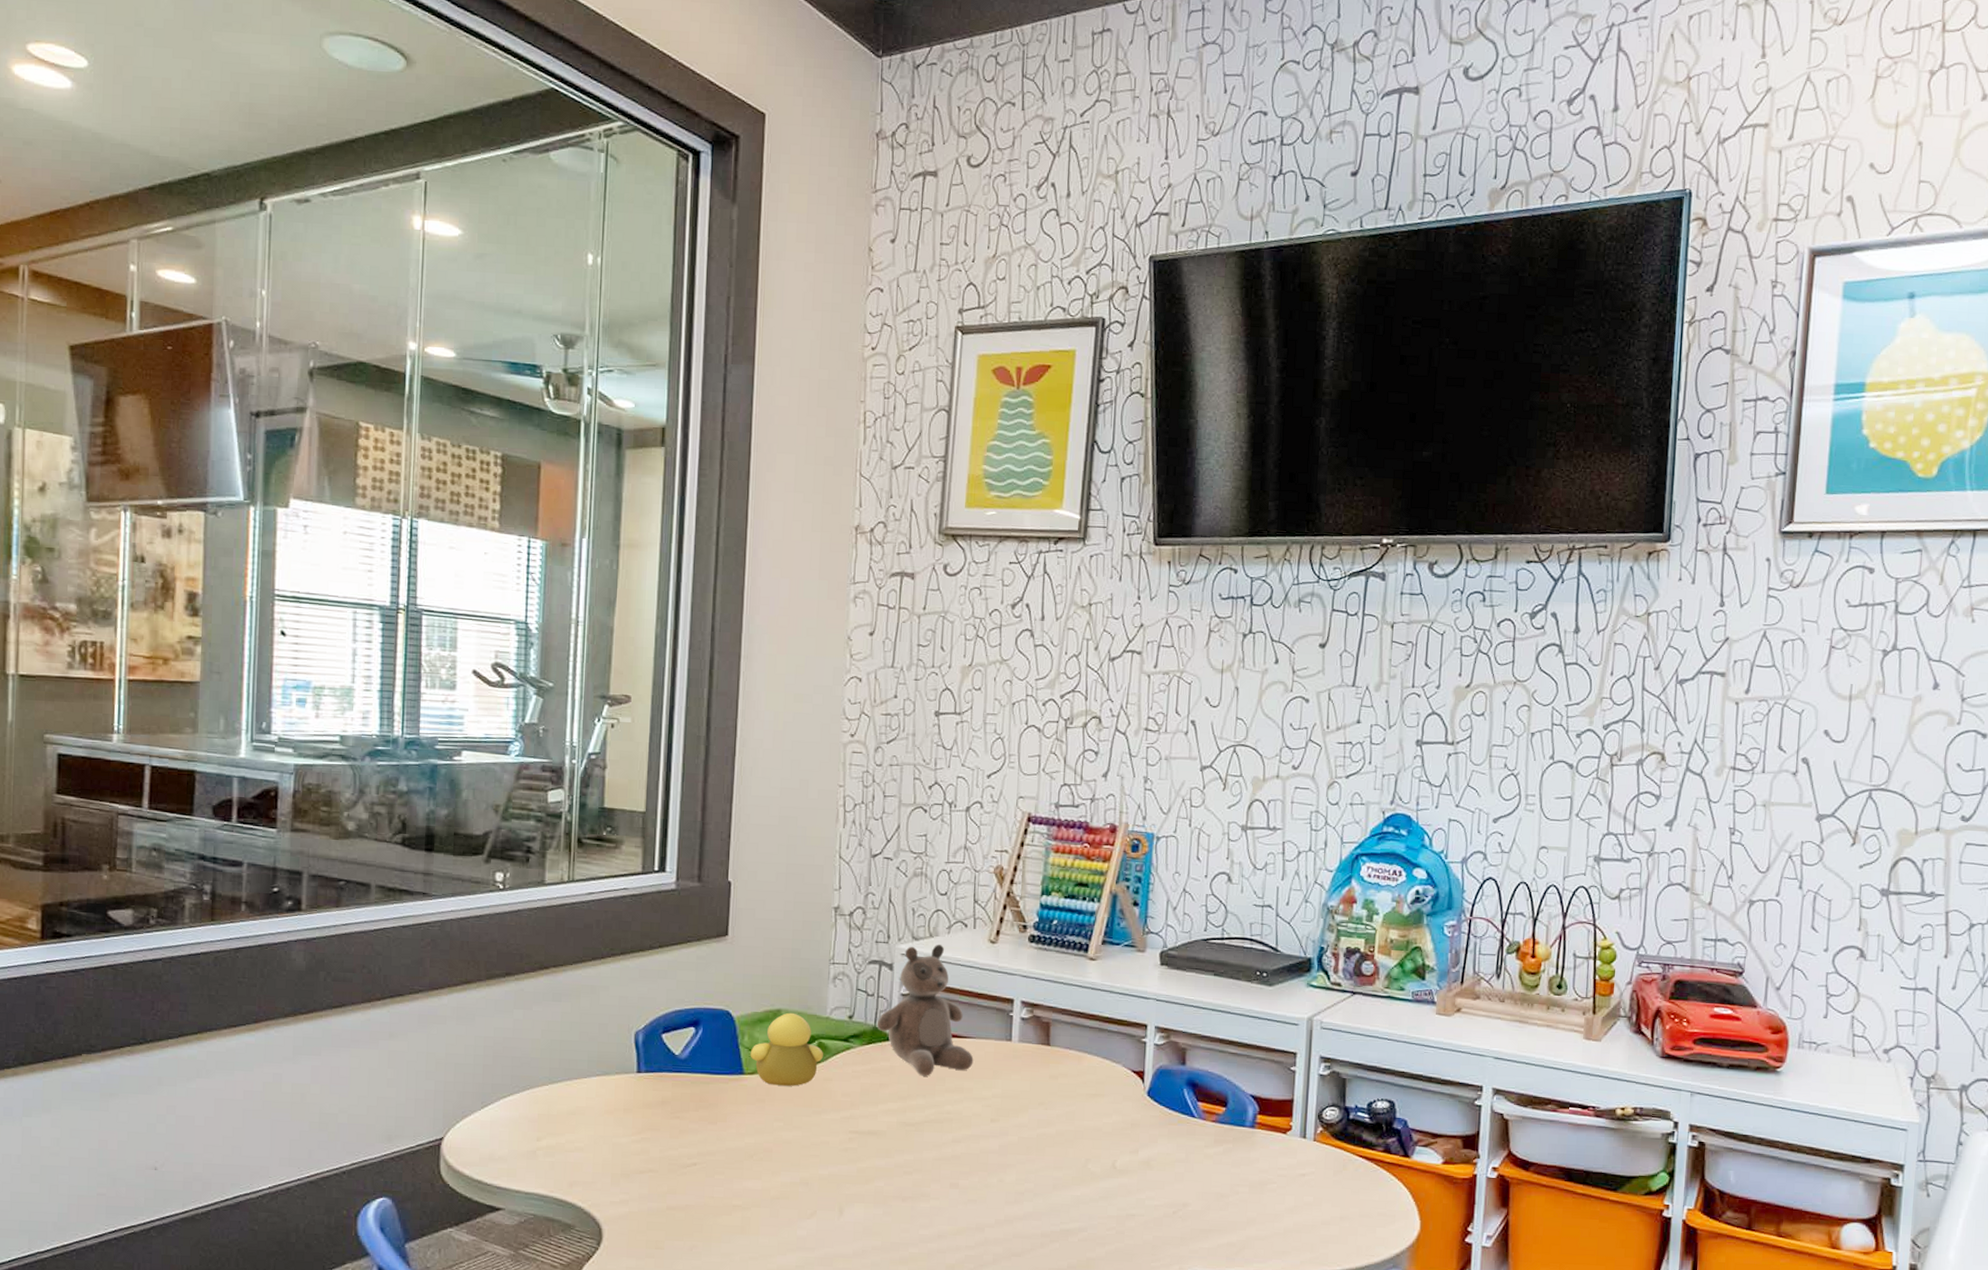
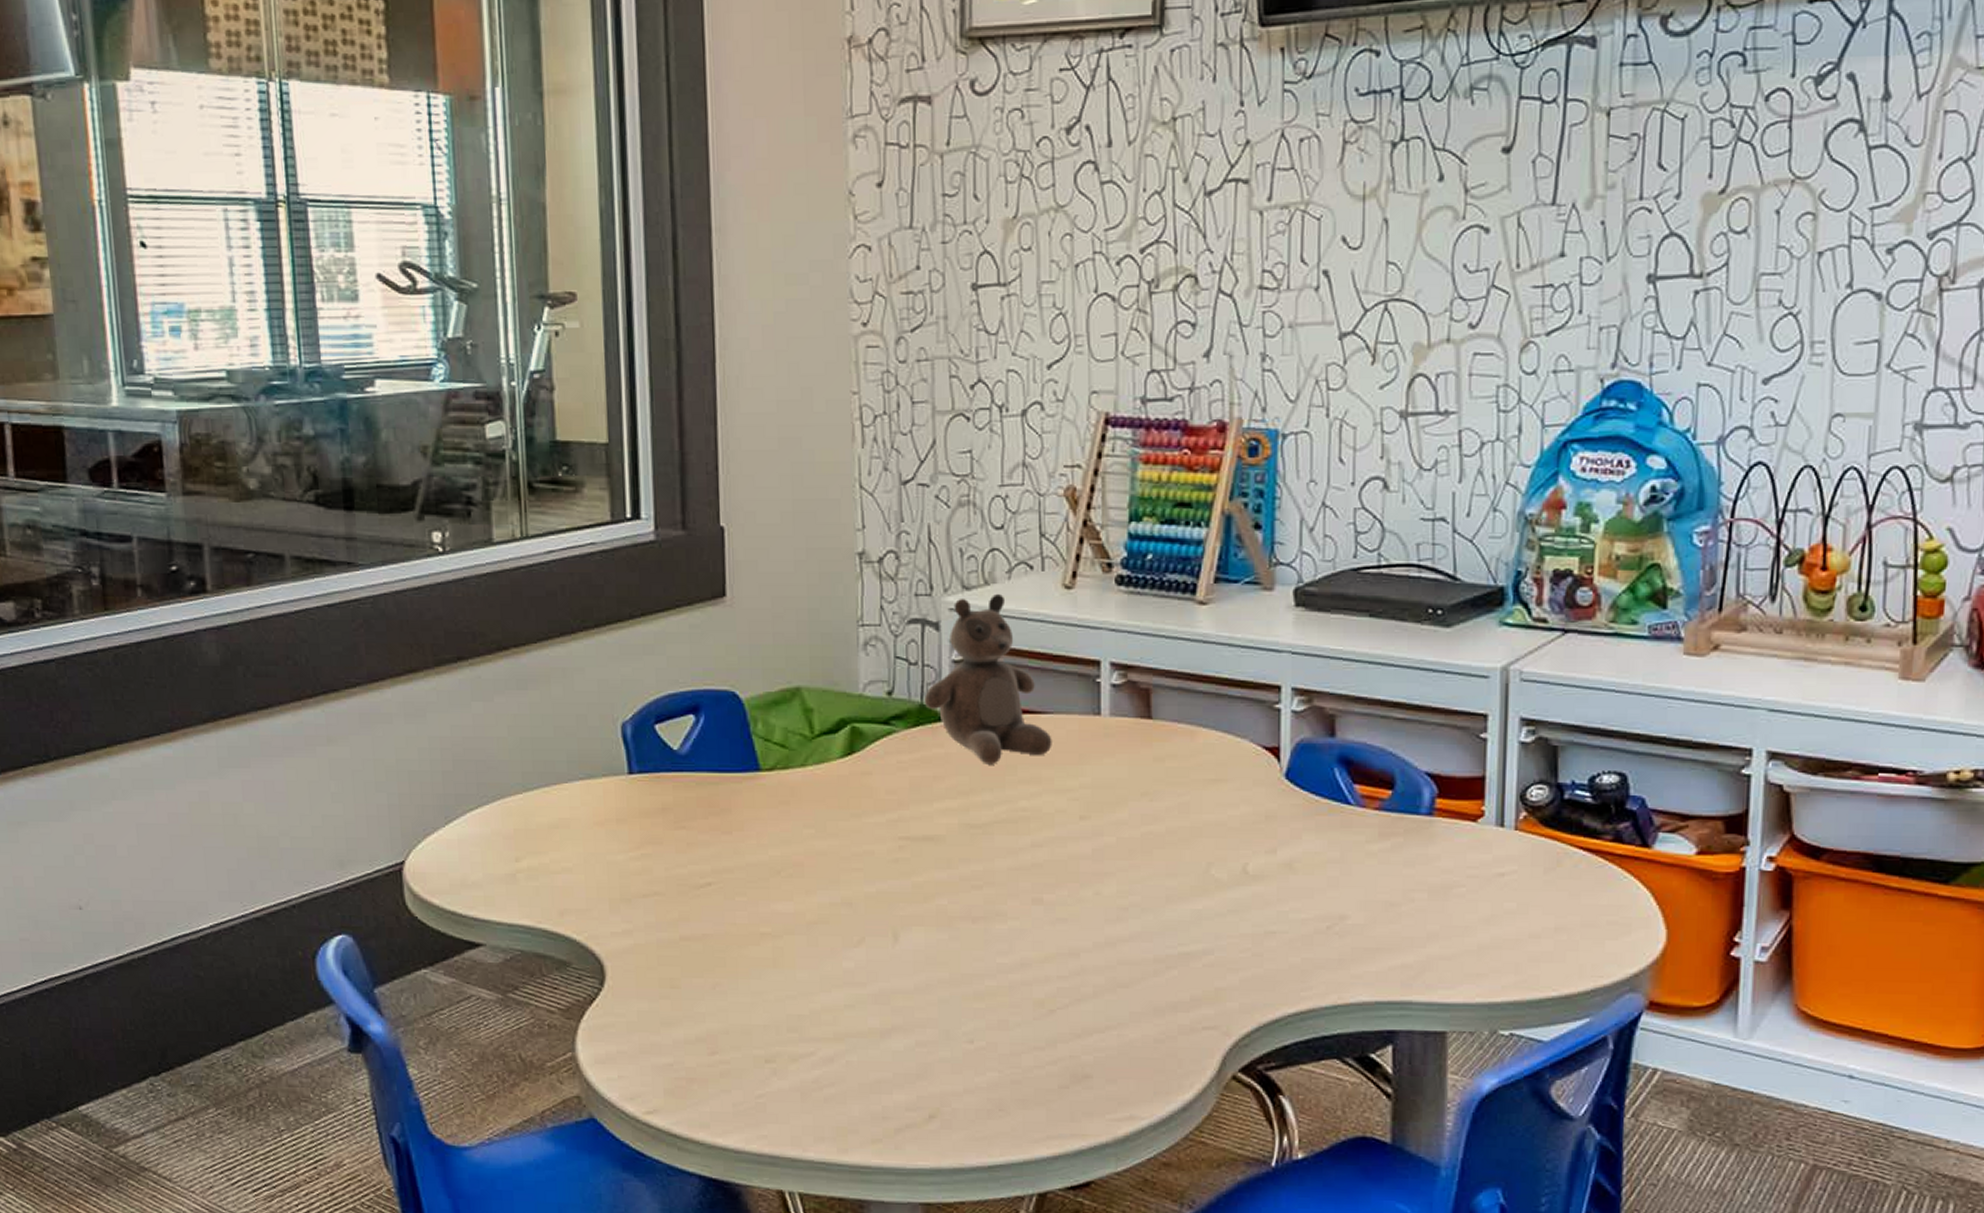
toy duck: present [750,1012,823,1086] -> none [766,690,858,783]

